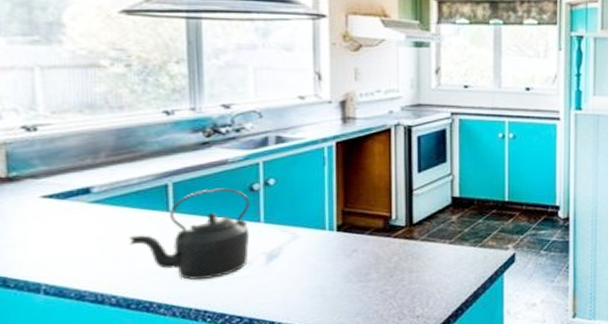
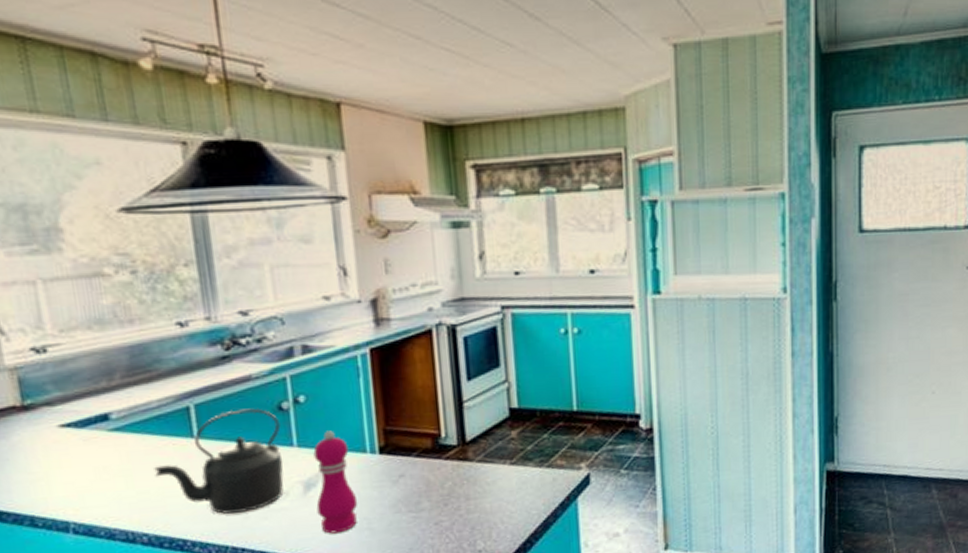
pepper mill: none [276,210,314,299] -> present [313,430,358,534]

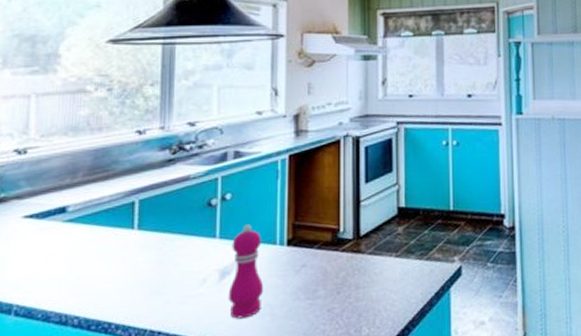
kettle: present [154,408,284,514] -> none [95,204,208,299]

